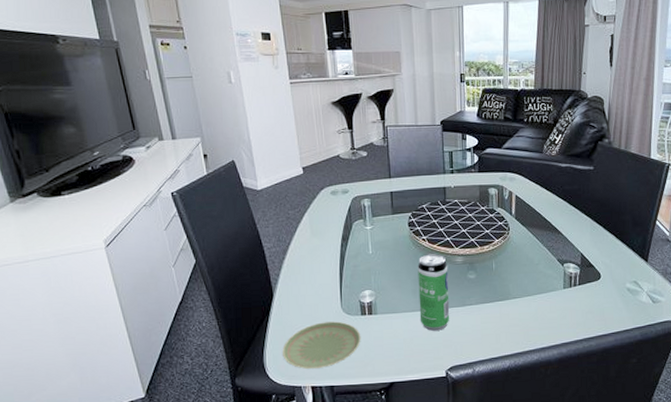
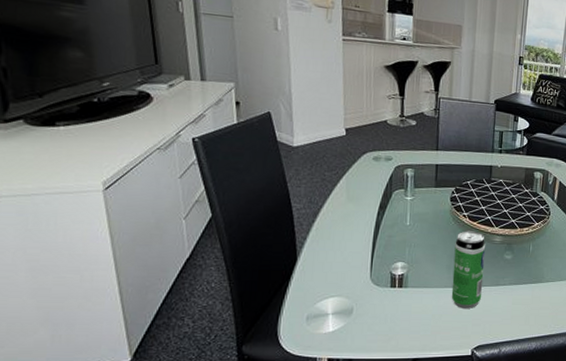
plate: present [282,321,361,369] -> none [300,291,388,340]

